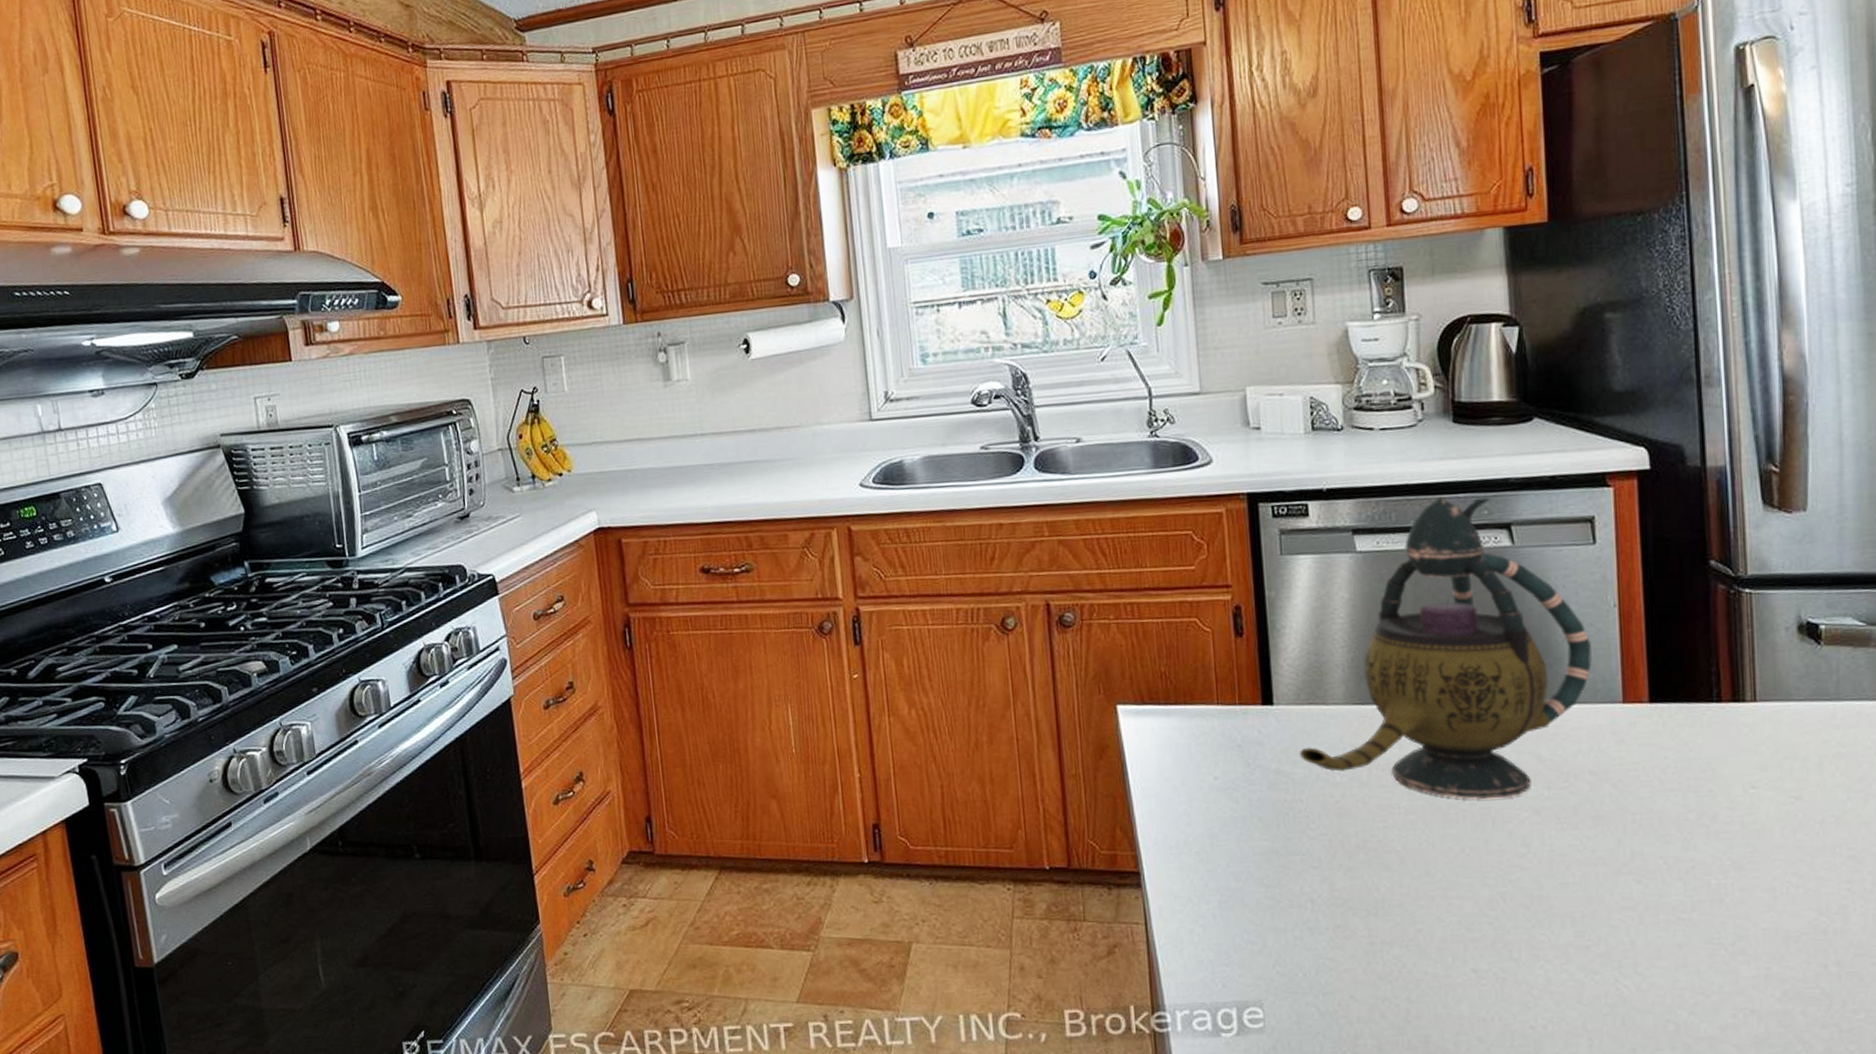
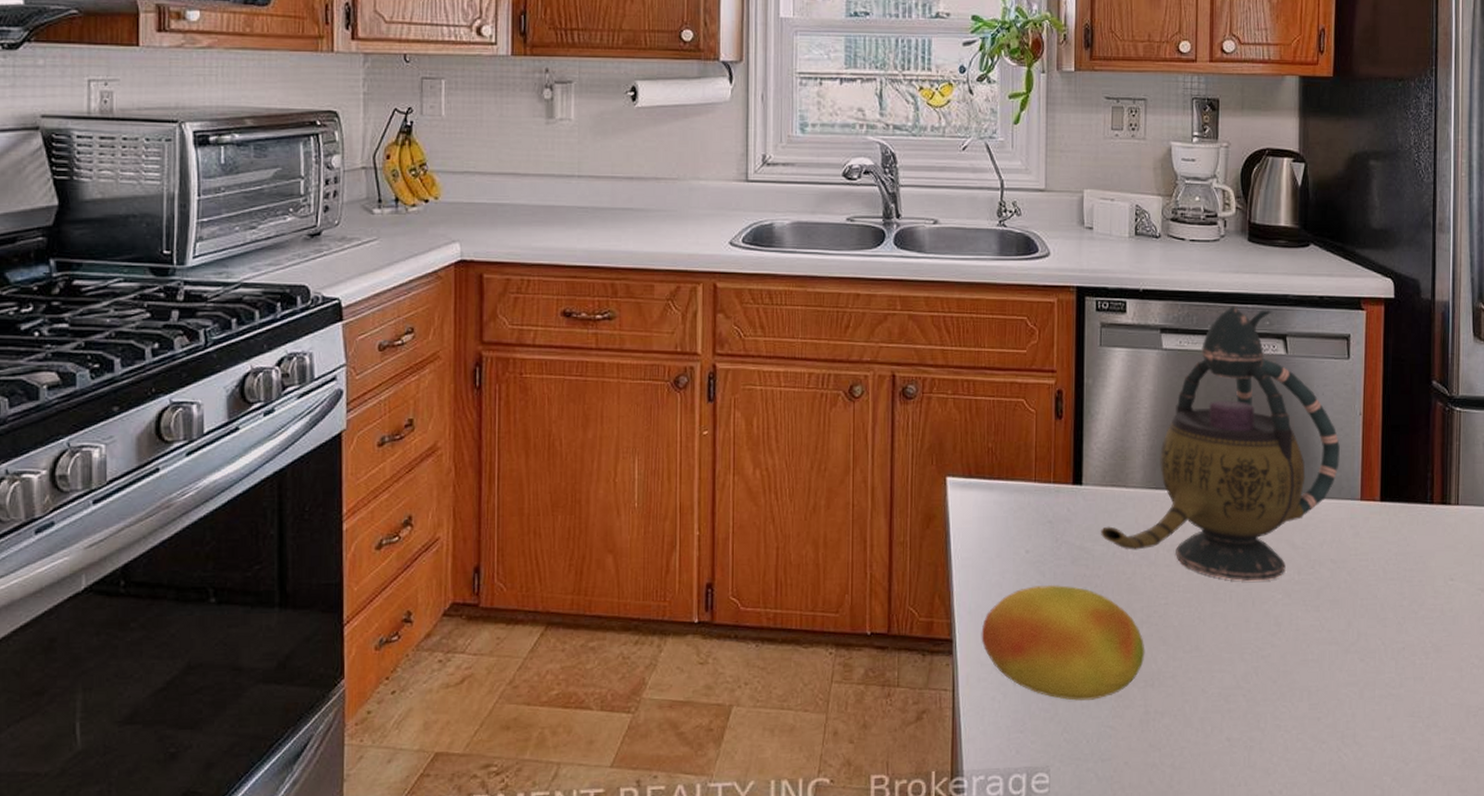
fruit: none [1171,811,1365,932] -> present [981,584,1145,701]

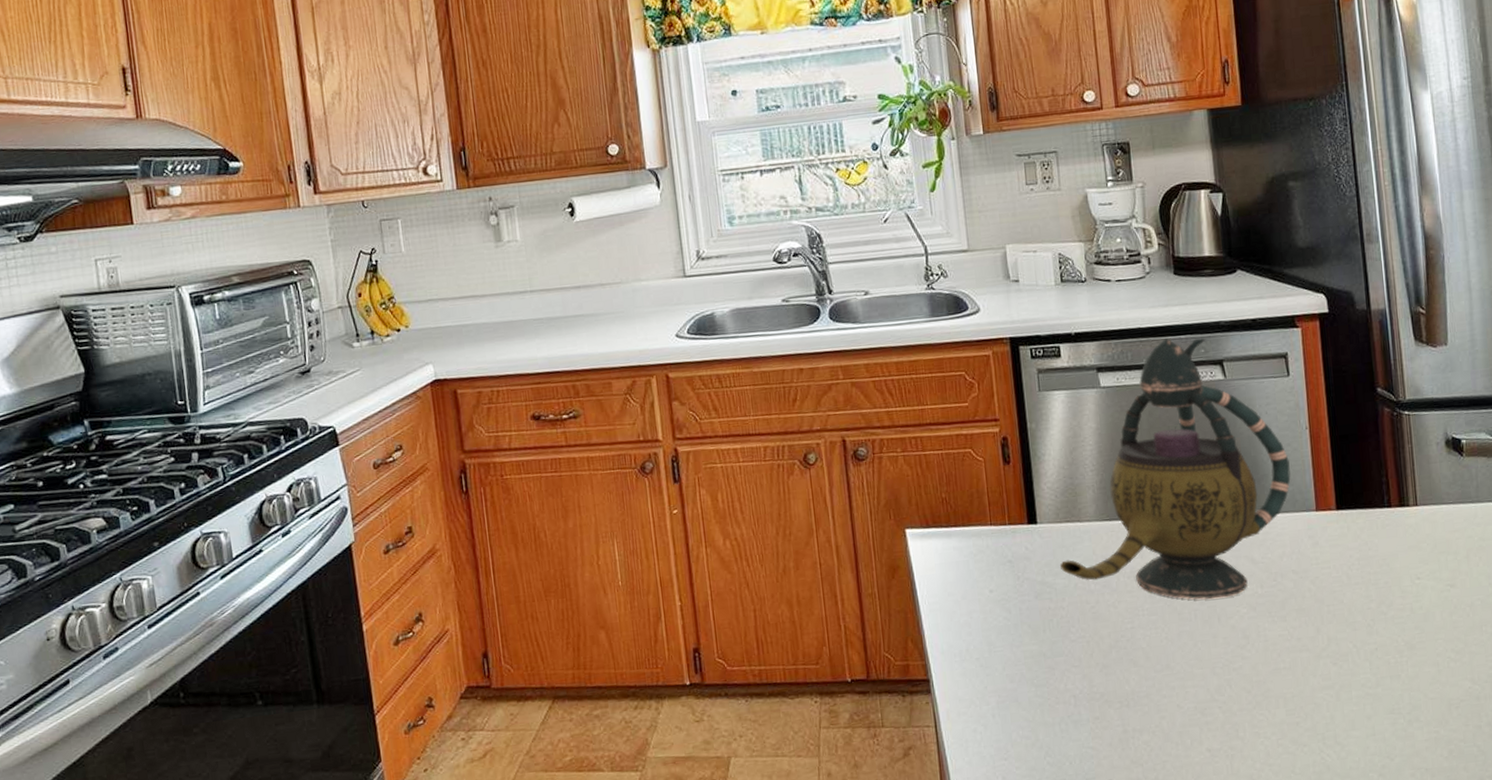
fruit: present [981,584,1145,701] -> none [955,619,1117,726]

